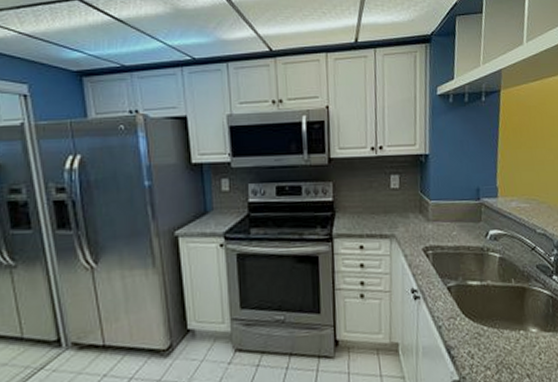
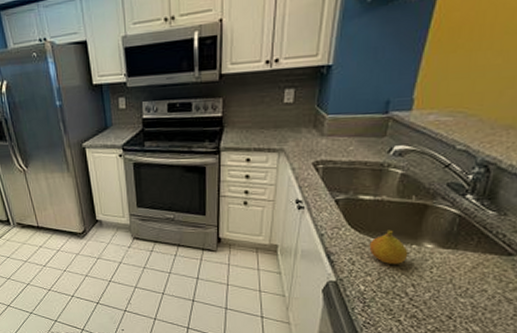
fruit: none [483,316,519,354] -> present [369,230,408,264]

